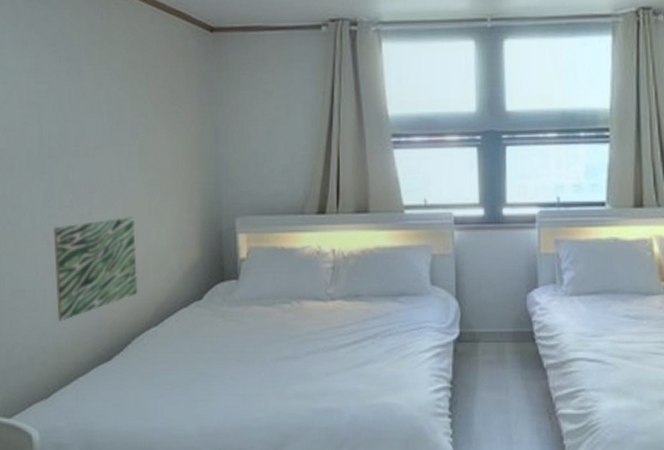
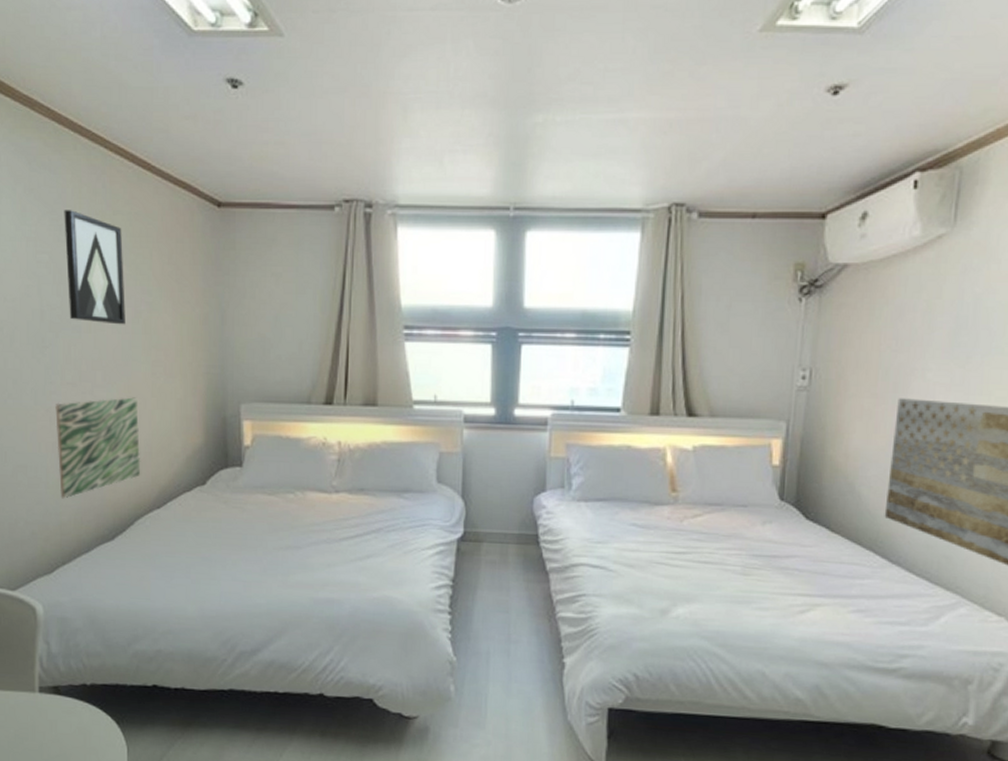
wall art: none [63,42,122,148] -> present [64,210,125,325]

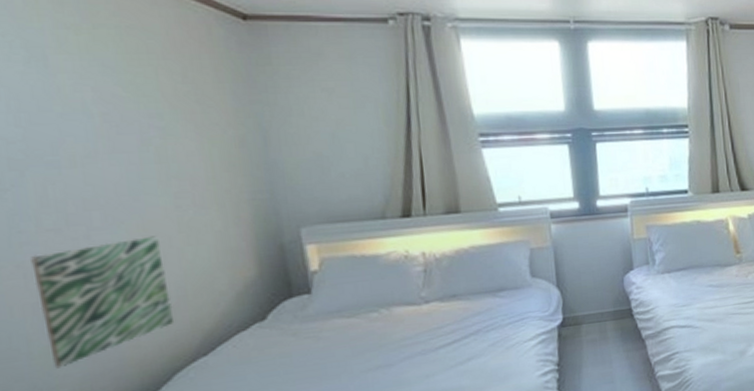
wall art: present [64,210,125,325] -> none [13,23,129,156]

